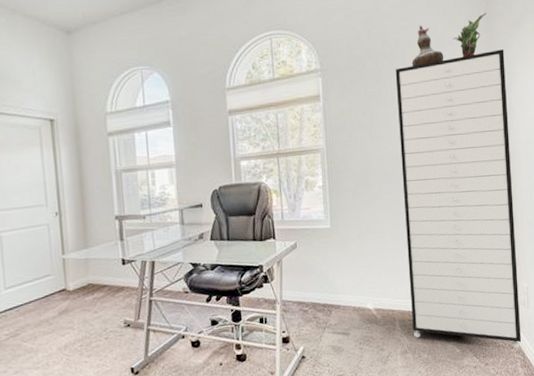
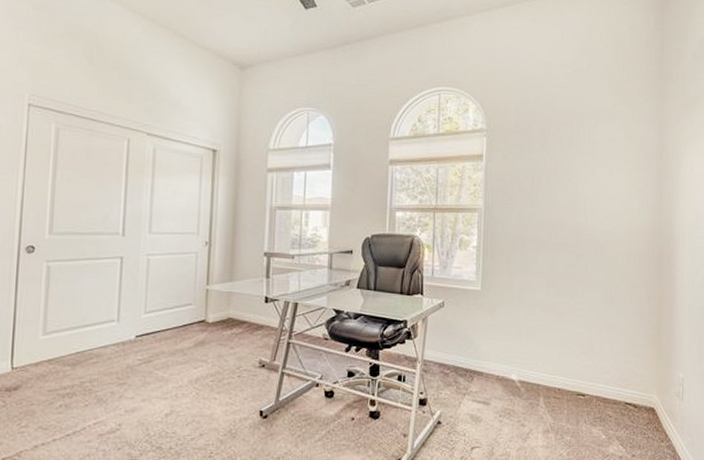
storage cabinet: present [395,49,522,349] -> none [557,129,675,443]
decorative vase: present [412,25,444,67] -> none [579,97,613,137]
potted plant: present [452,12,487,57] -> none [622,90,661,133]

